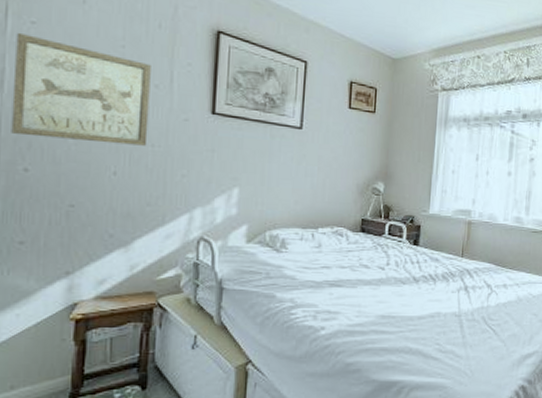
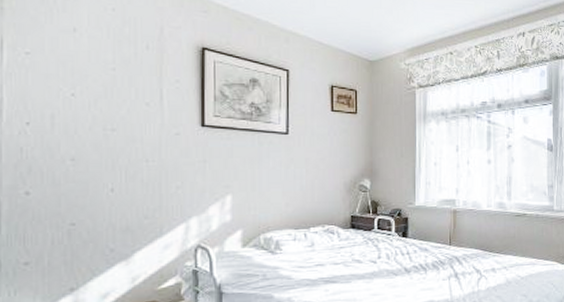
wall art: present [11,32,151,146] -> none [11,63,142,162]

